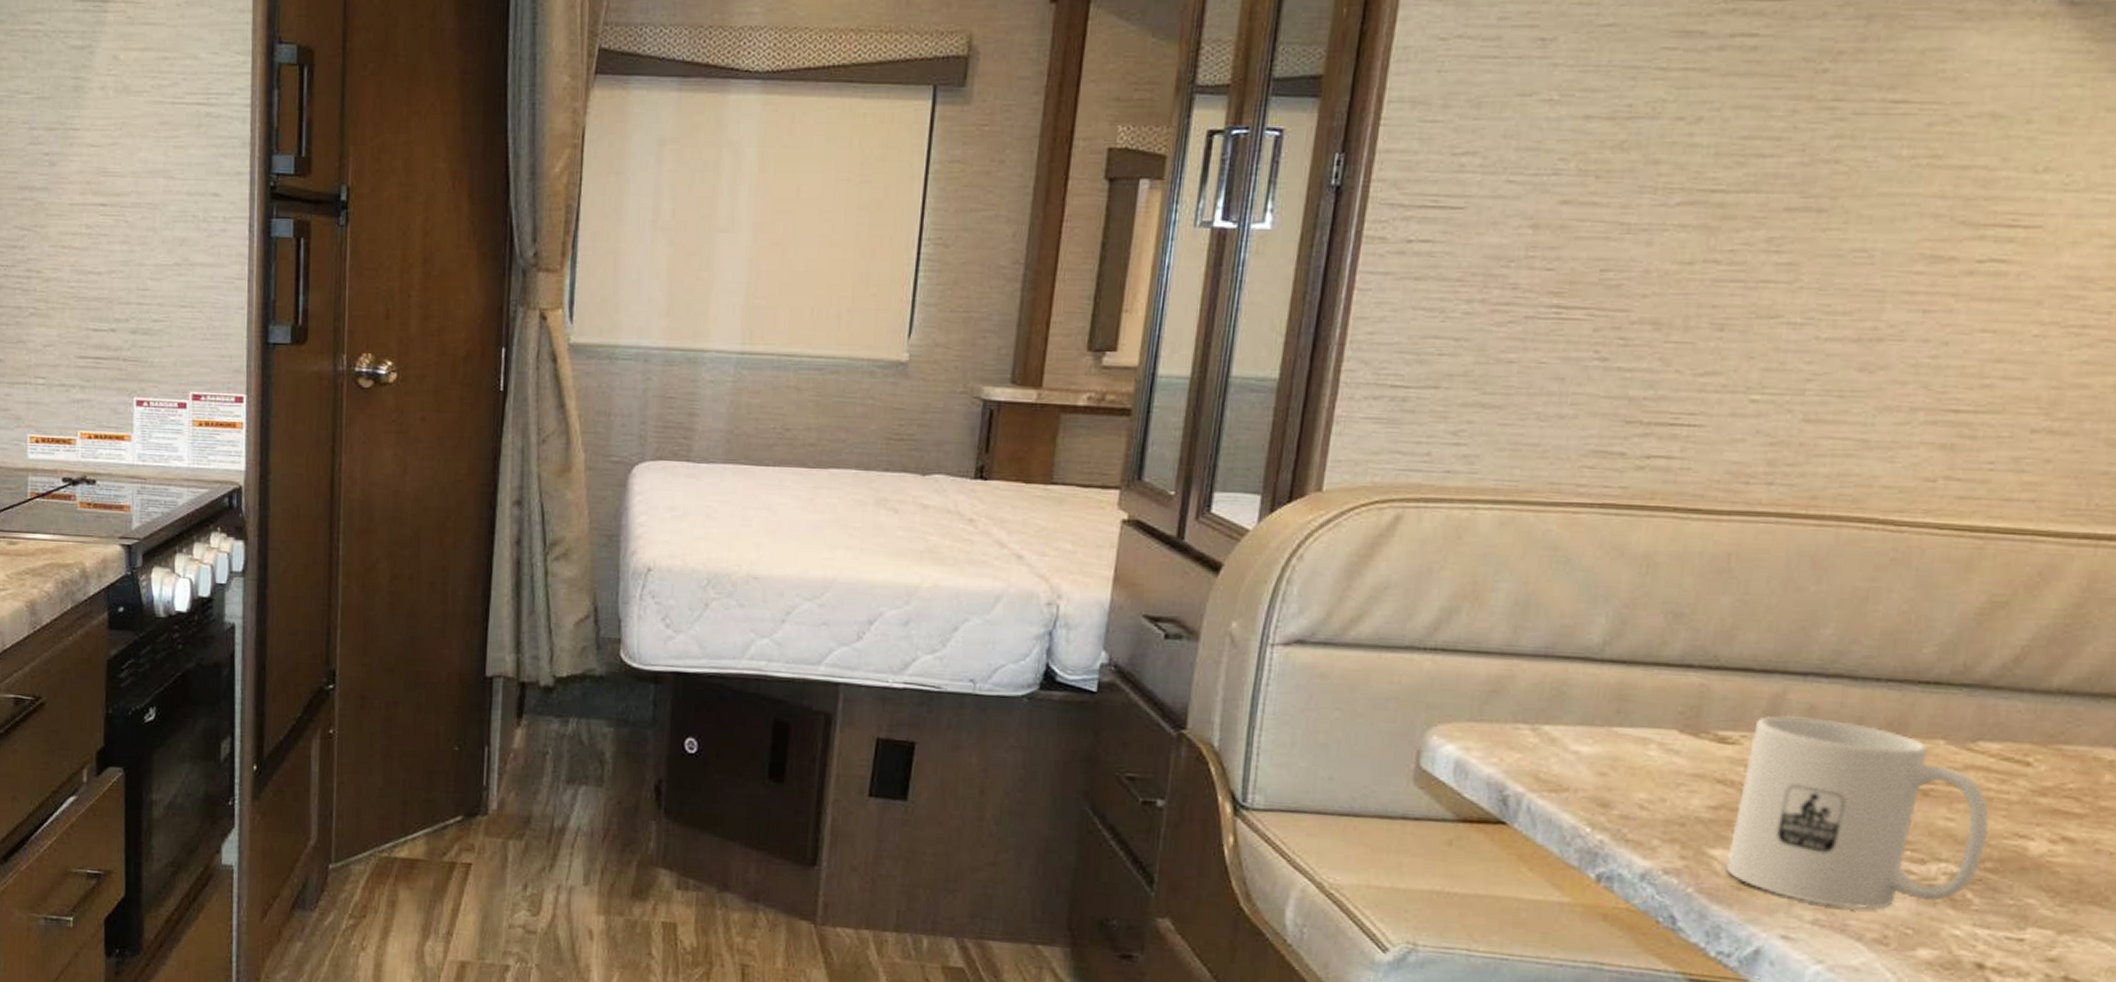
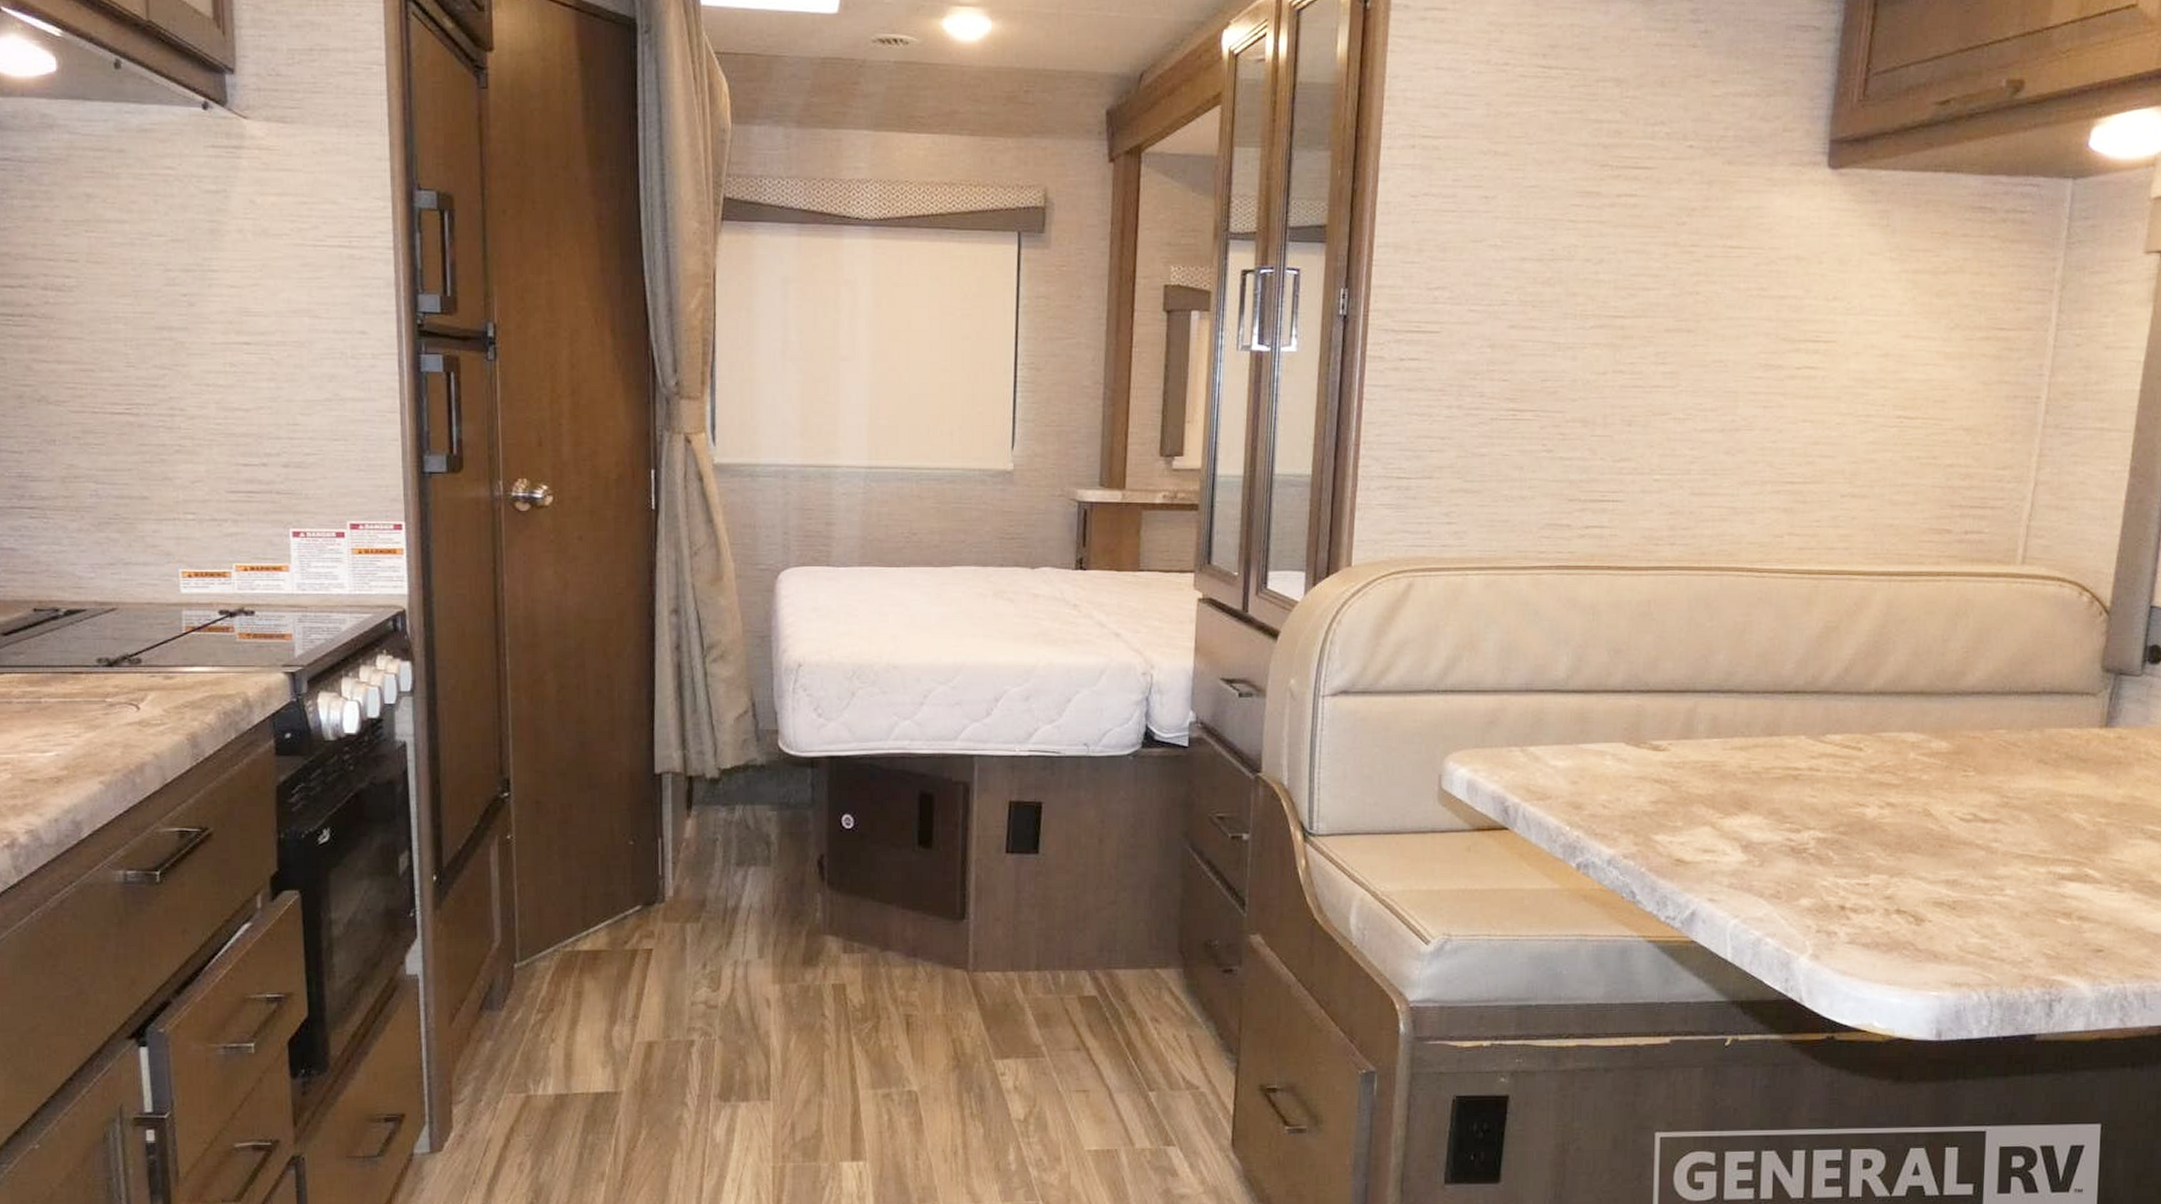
mug: present [1726,716,1990,909] -> none [1666,725,1840,873]

